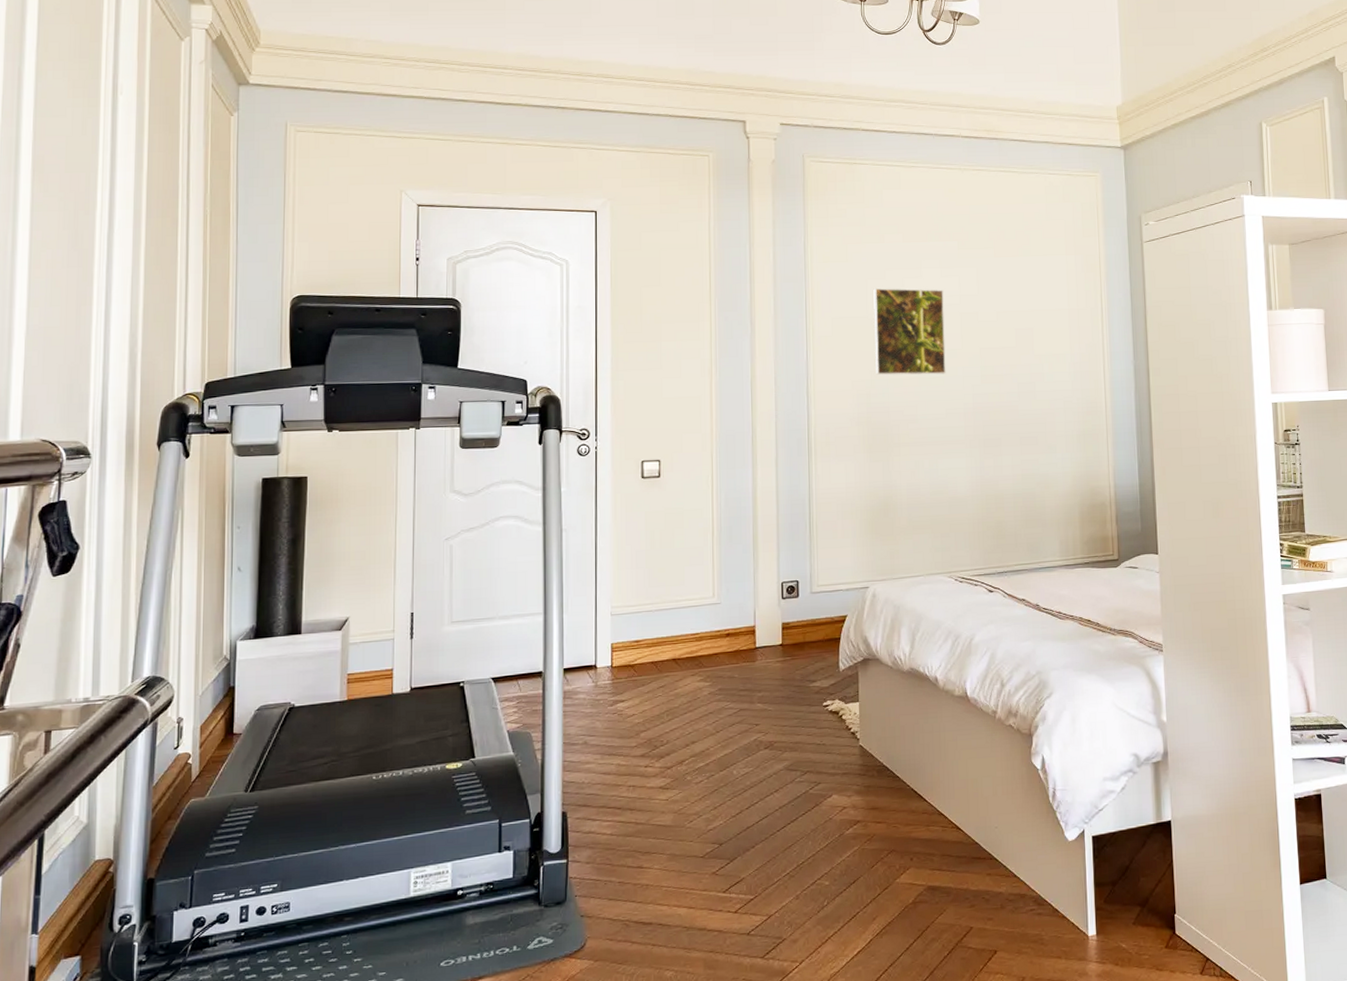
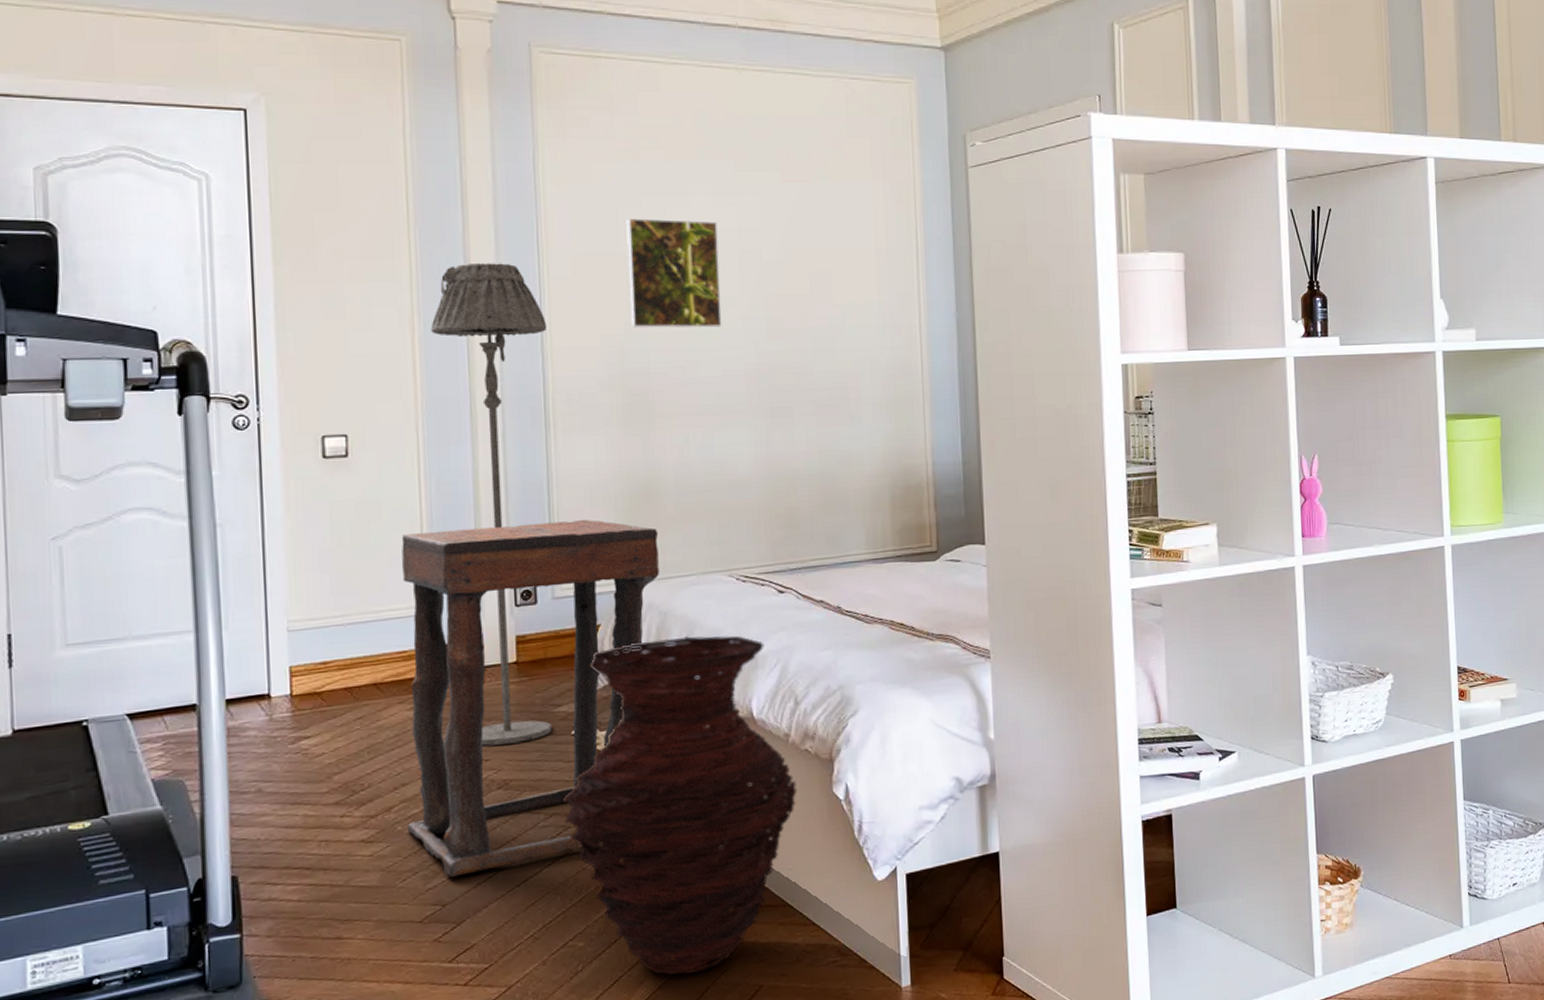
side table: none [694,529,894,821] -> present [401,520,659,877]
floor lamp: none [724,325,812,713] -> present [431,263,553,746]
vase: none [815,626,1003,914] -> present [562,636,798,975]

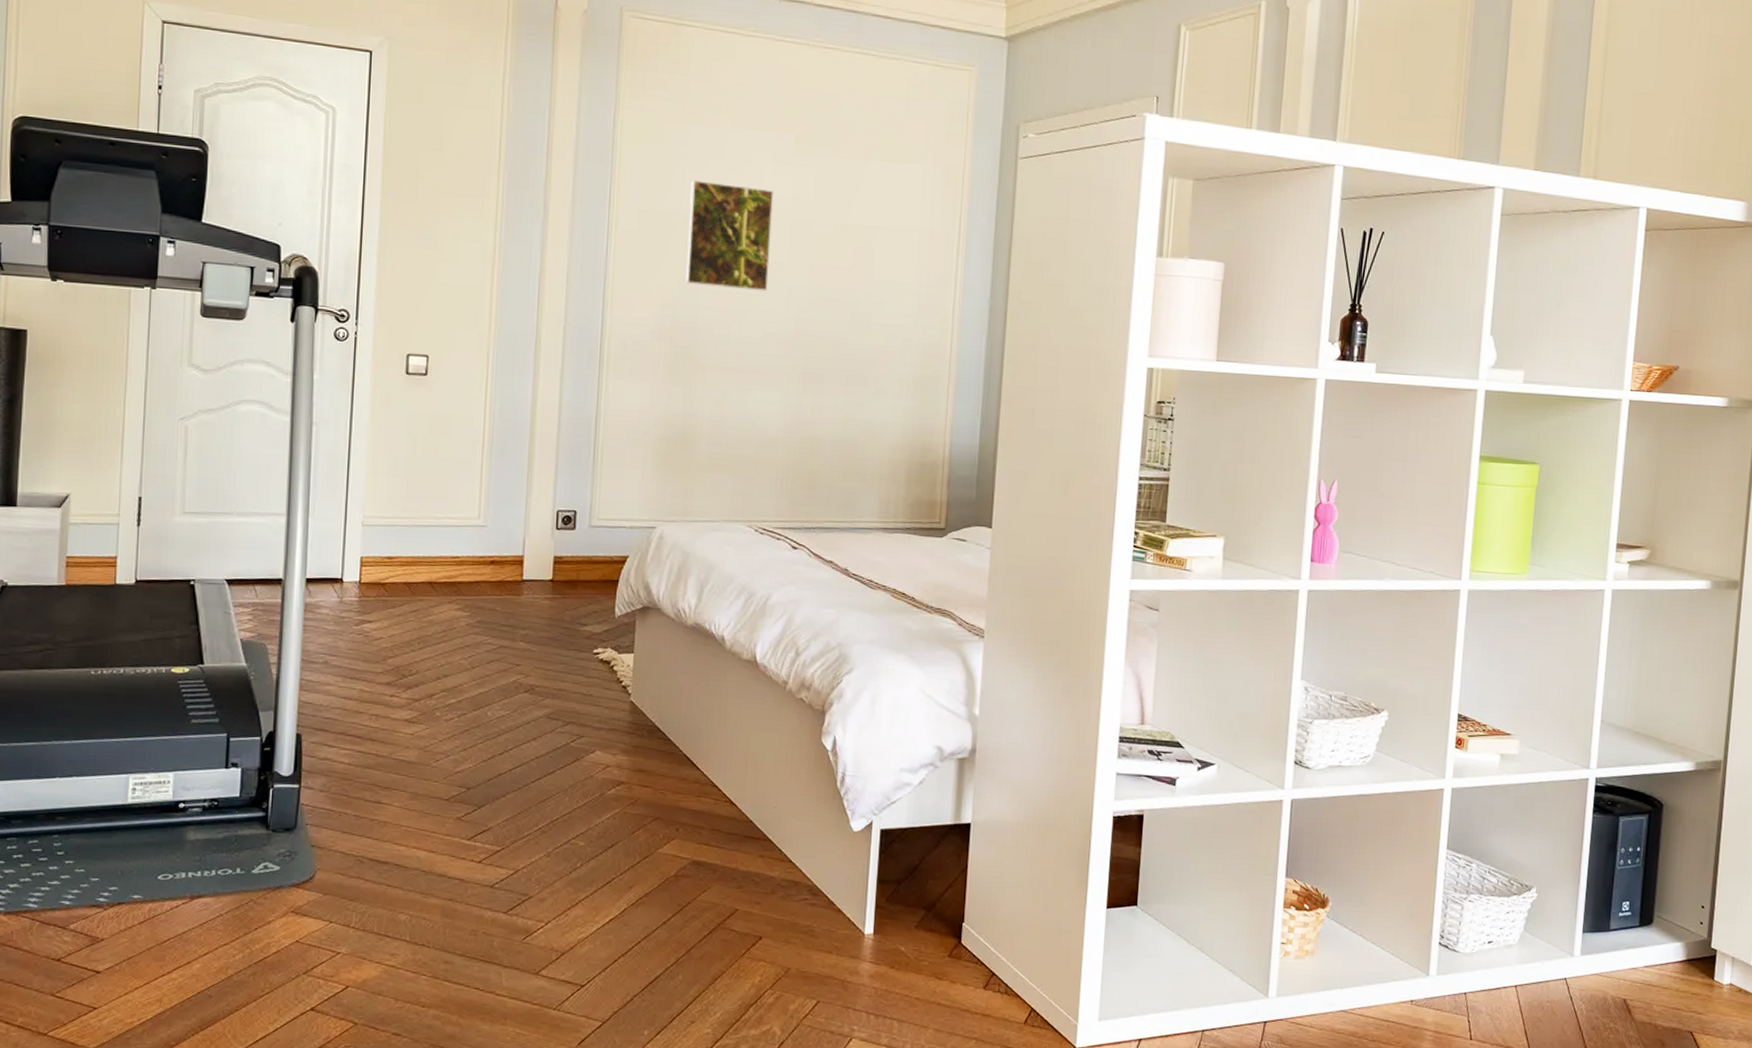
side table: present [401,520,659,877] -> none [444,451,689,765]
floor lamp: present [431,263,553,746] -> none [509,209,611,654]
vase: present [562,636,798,975] -> none [579,577,790,887]

